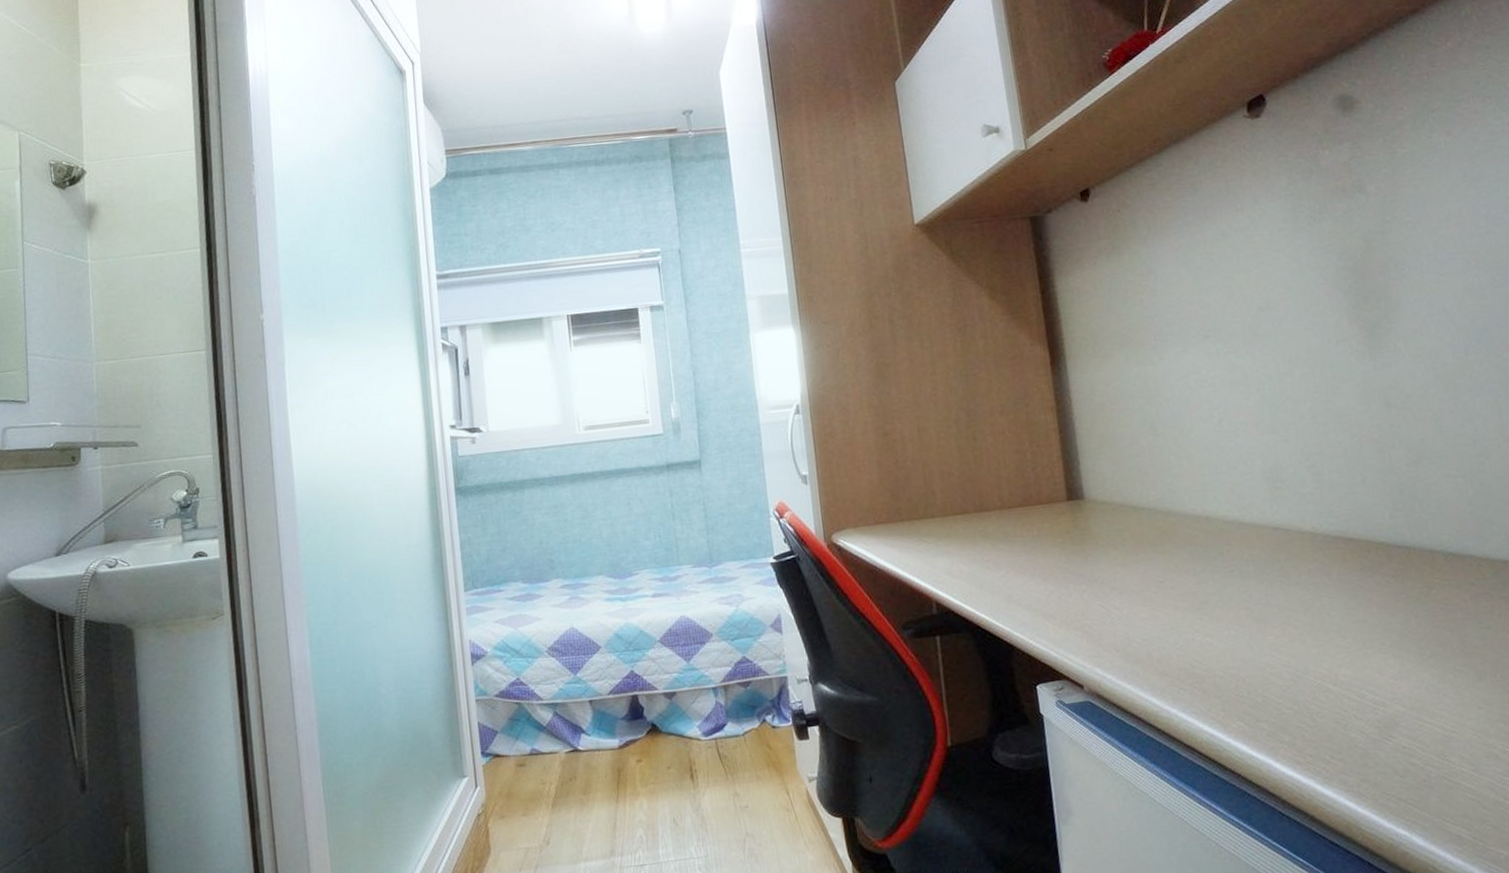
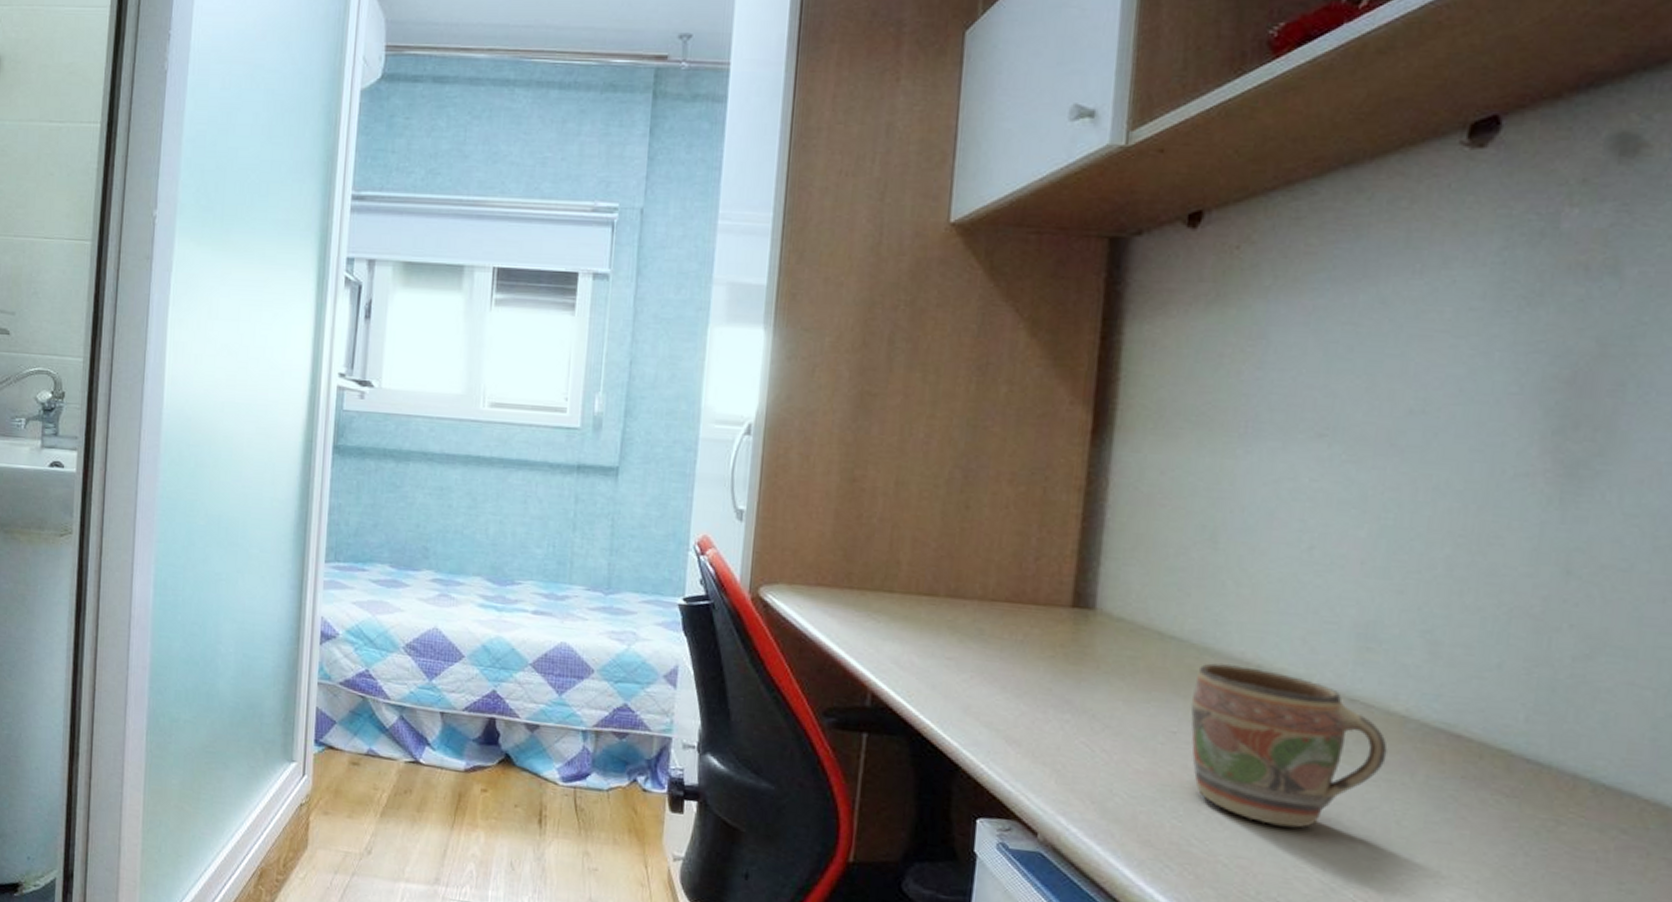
mug: none [1166,519,1309,637] -> present [1190,663,1388,828]

